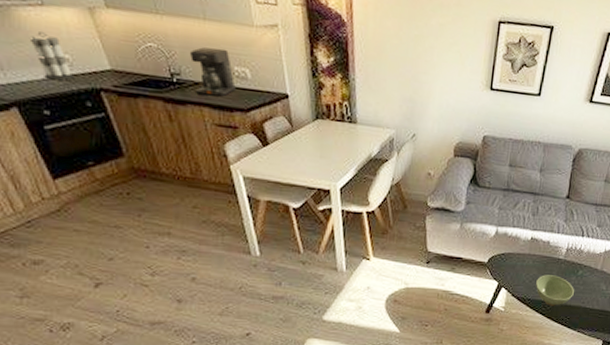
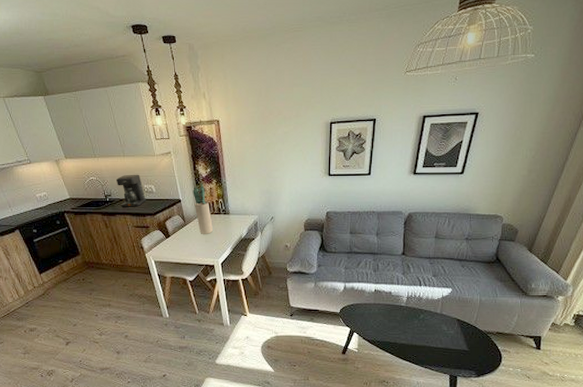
spice rack: present [29,30,75,81] -> none [24,179,50,210]
vase: none [307,71,333,148] -> present [193,180,214,234]
bowl: present [536,275,574,306] -> none [383,320,418,346]

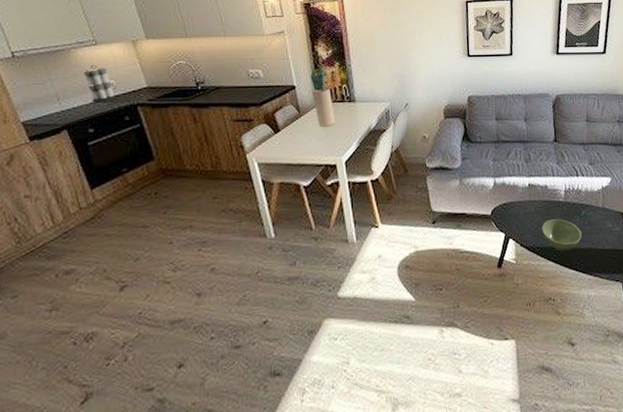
spice rack: none [24,179,50,210] -> present [83,64,117,103]
coffee maker: present [115,174,146,207] -> none [212,56,251,97]
bowl: none [383,320,418,346] -> present [542,219,582,252]

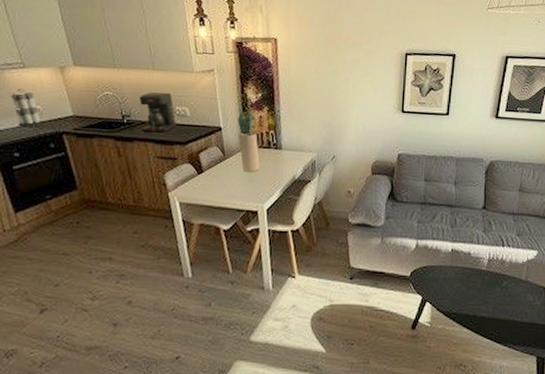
coffee maker: none [212,56,251,97] -> present [138,92,177,133]
bowl: present [542,219,582,252] -> none [461,287,500,320]

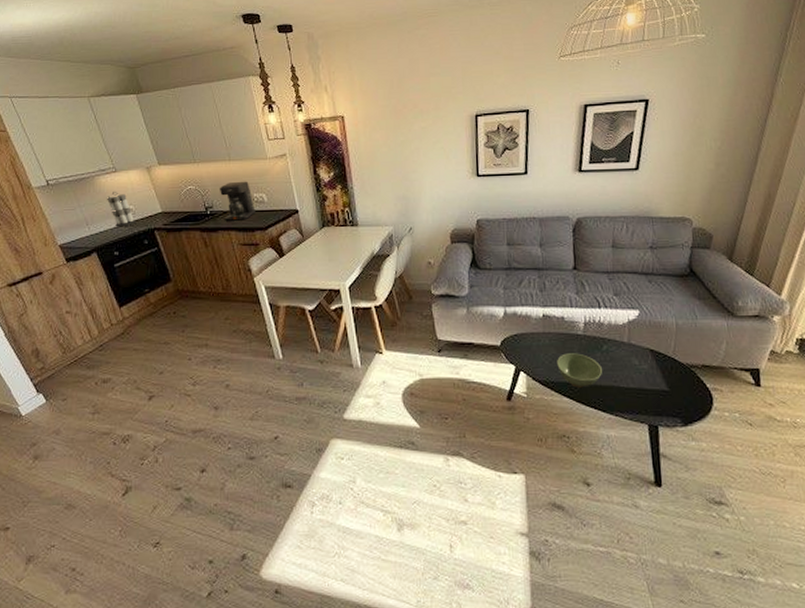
vase: present [237,106,261,172] -> none [313,186,339,251]
bowl: none [461,287,500,320] -> present [557,353,602,388]

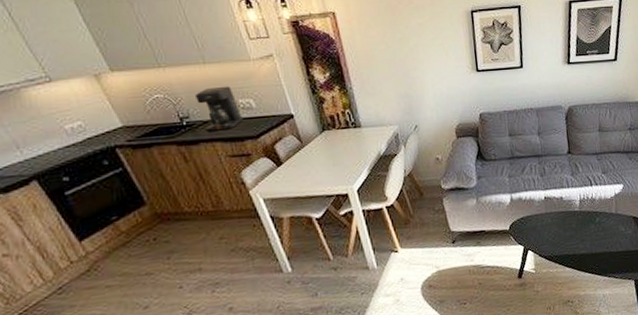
spice rack: present [106,191,137,227] -> none [41,104,89,148]
bowl: present [557,353,602,388] -> none [559,227,597,258]

